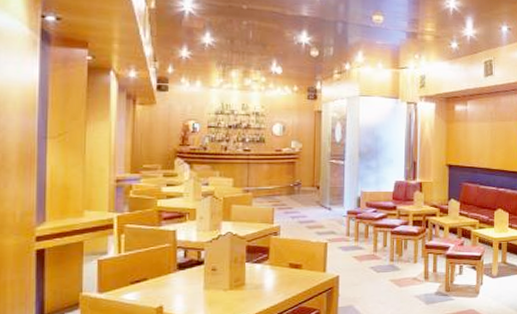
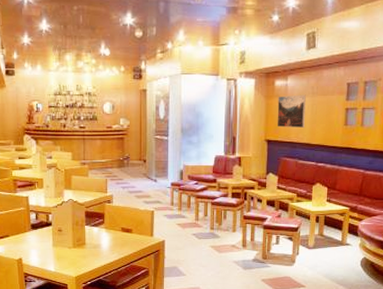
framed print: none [457,120,485,153] -> present [277,94,306,128]

